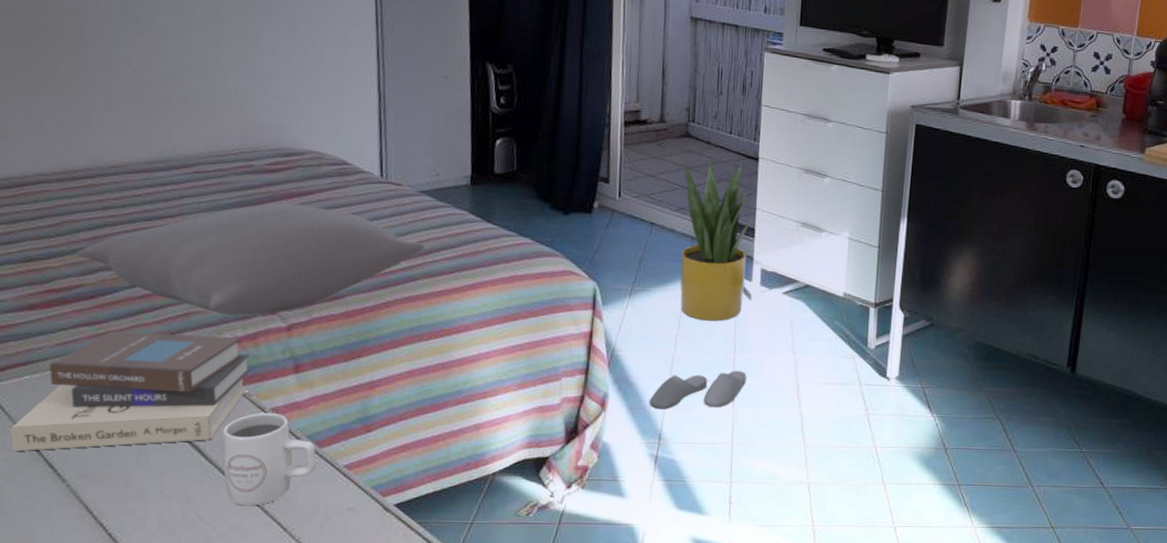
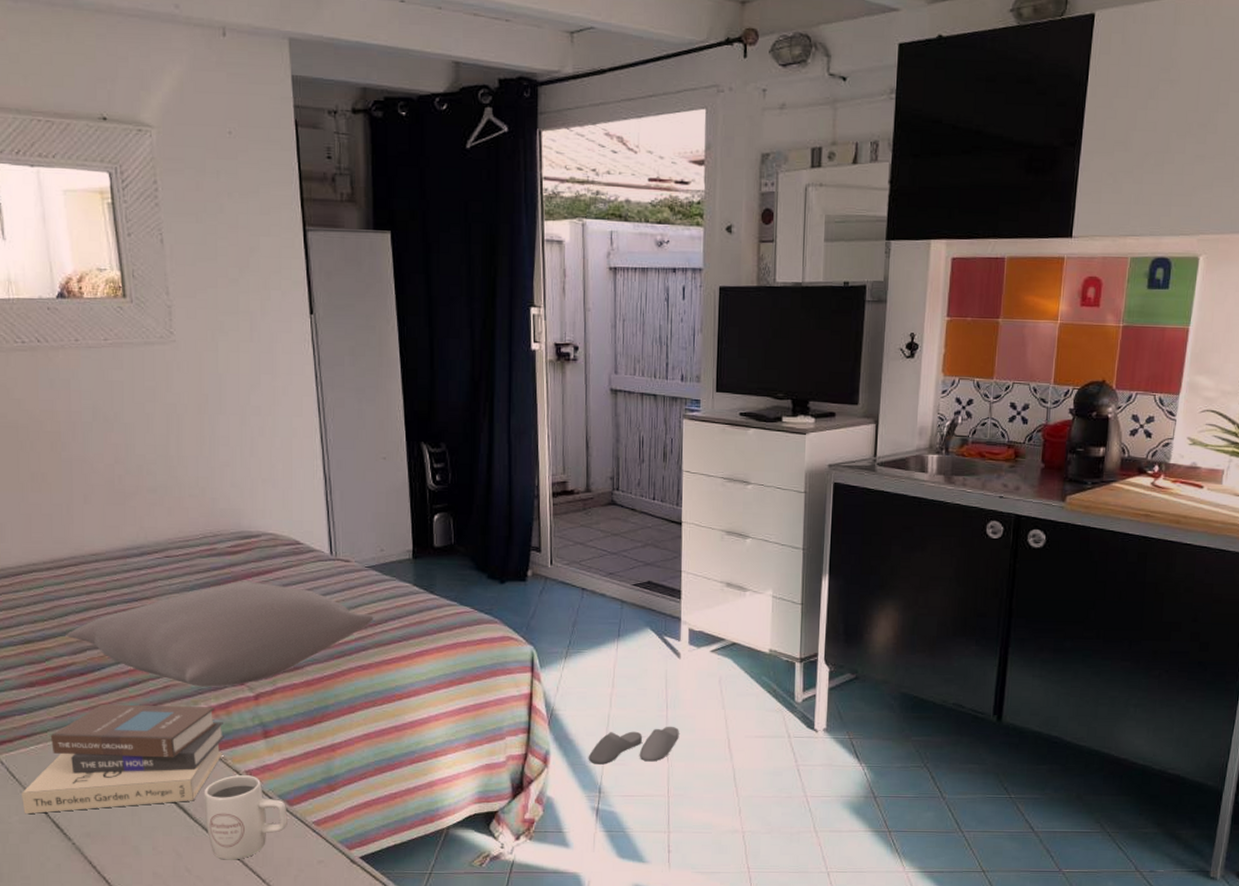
planter: present [680,159,757,321] -> none [610,525,683,680]

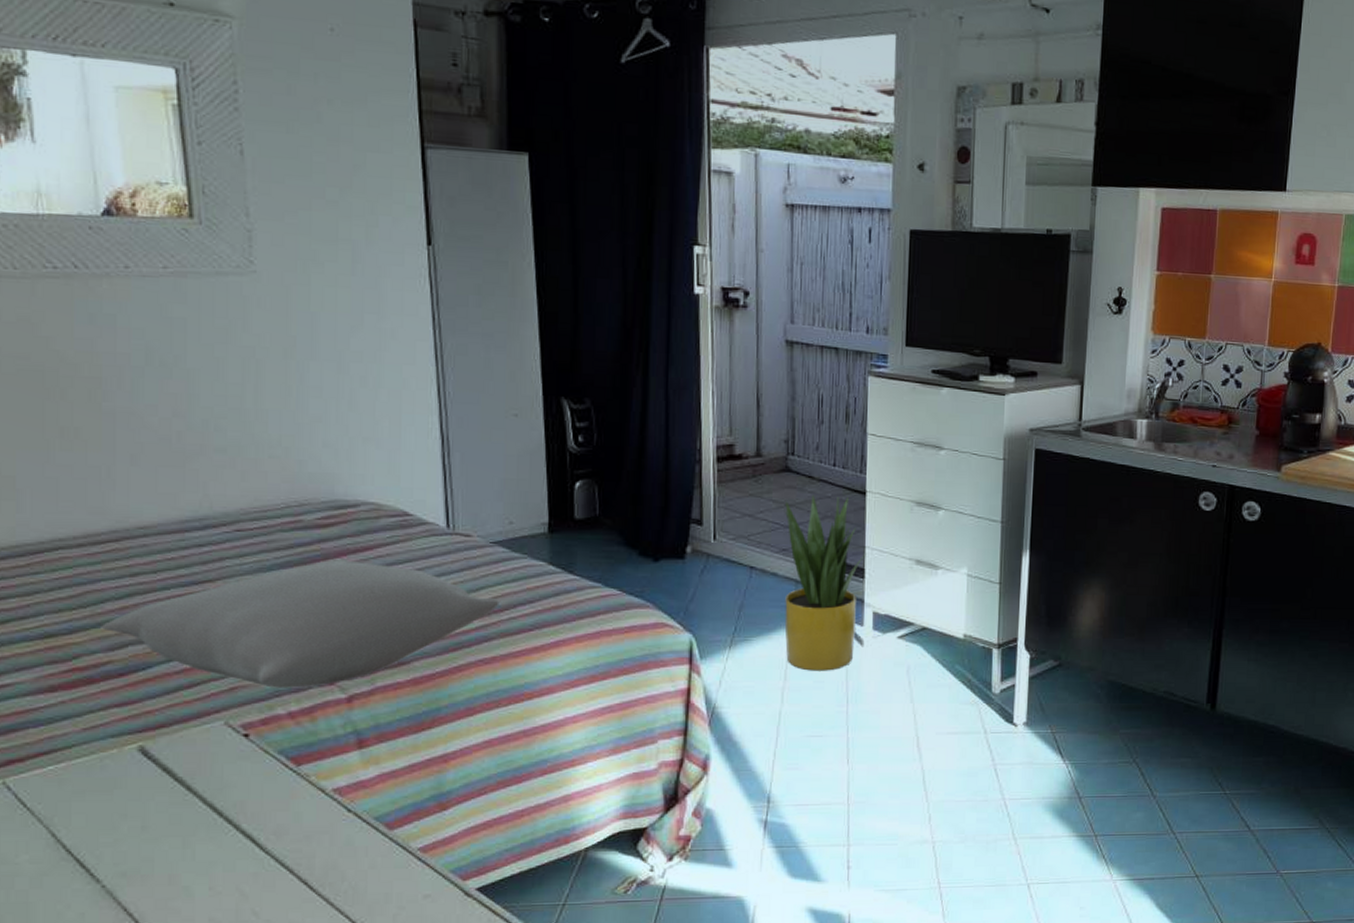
books: present [22,704,225,815] -> none [34,711,307,852]
mug: present [204,775,288,860] -> none [278,794,386,899]
slippers: present [588,726,679,765] -> none [755,723,861,770]
planter: none [610,525,683,680] -> present [784,495,866,671]

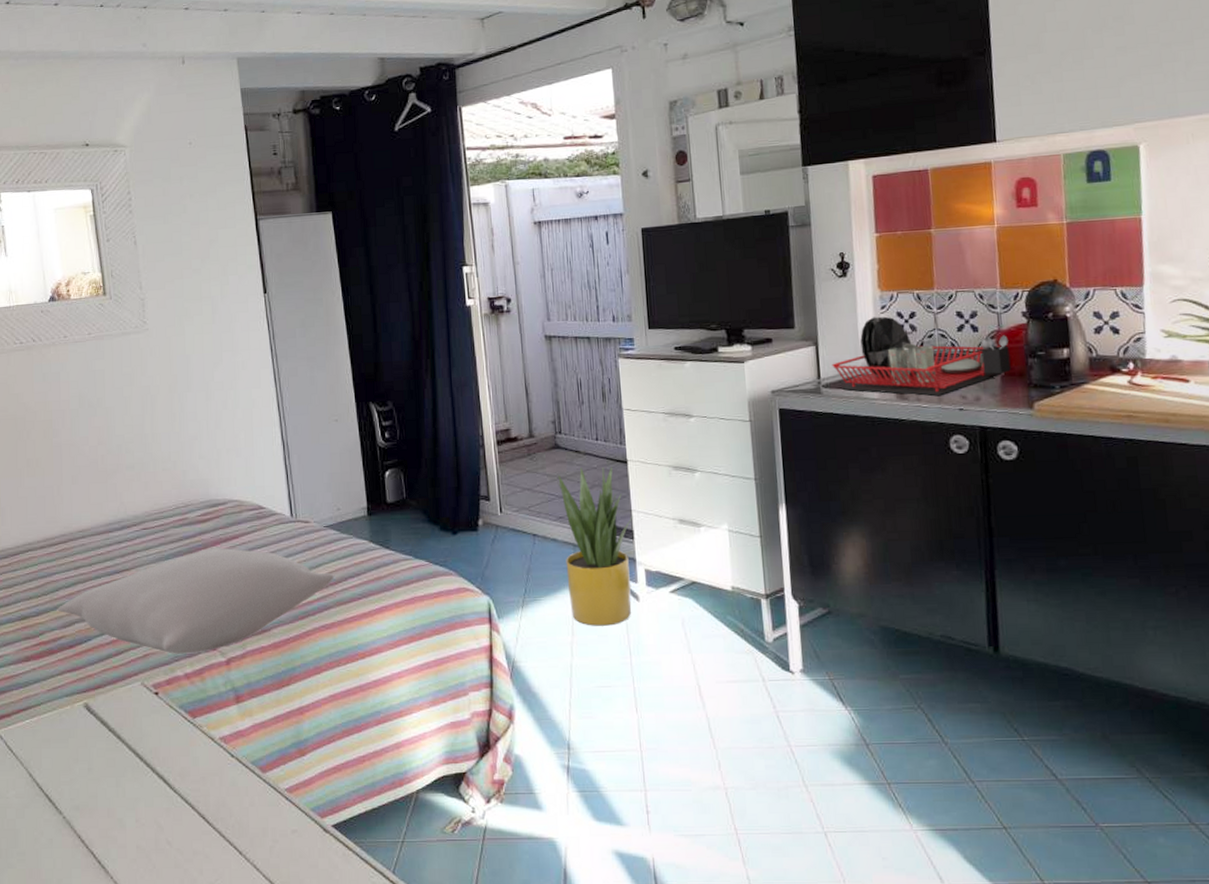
dish rack: none [1095,360,1268,451] -> present [832,316,1011,396]

